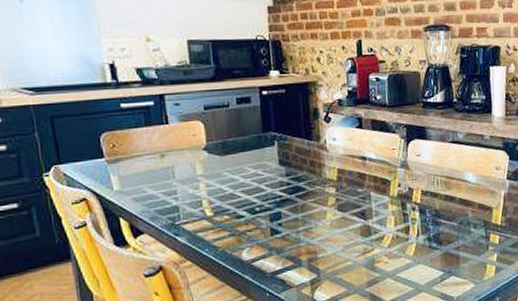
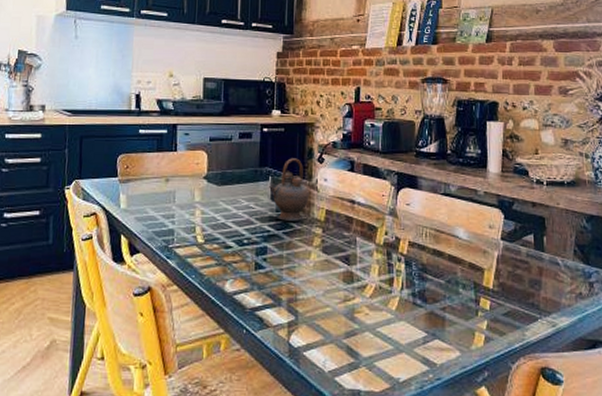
teapot: none [276,120,320,185] -> present [269,158,310,221]

